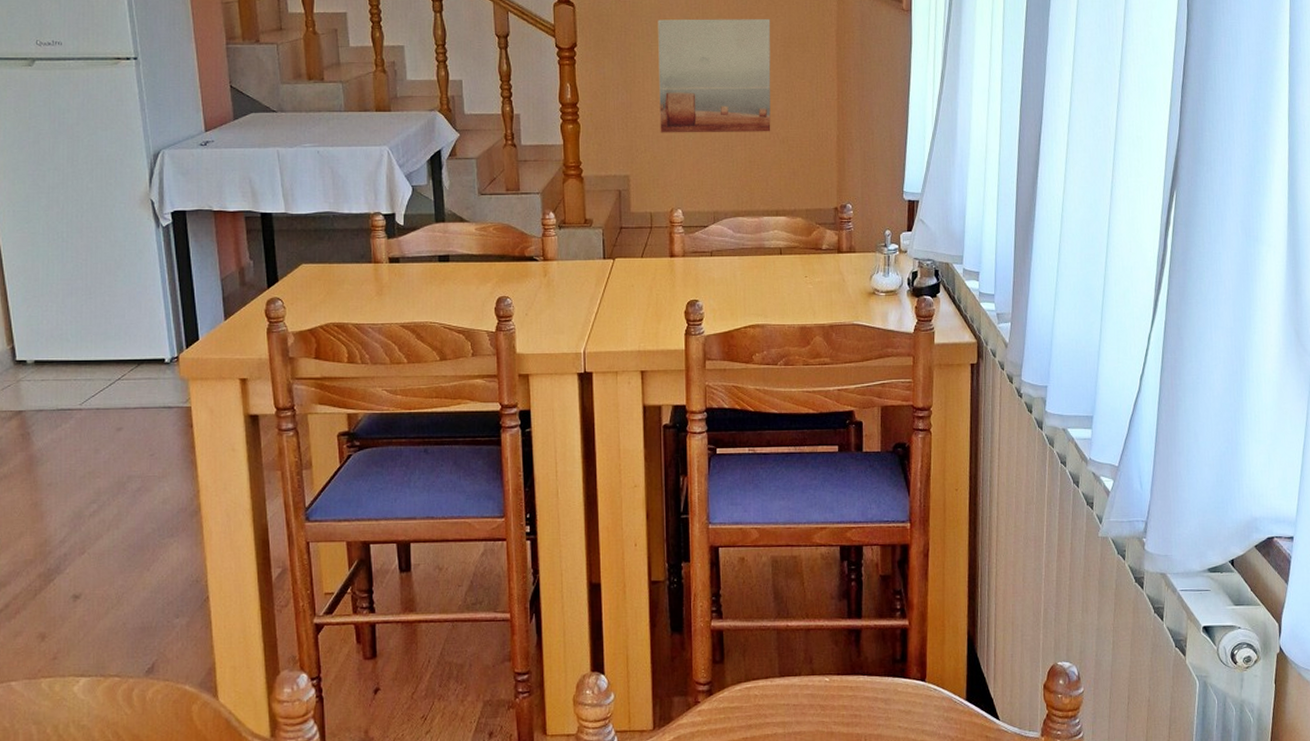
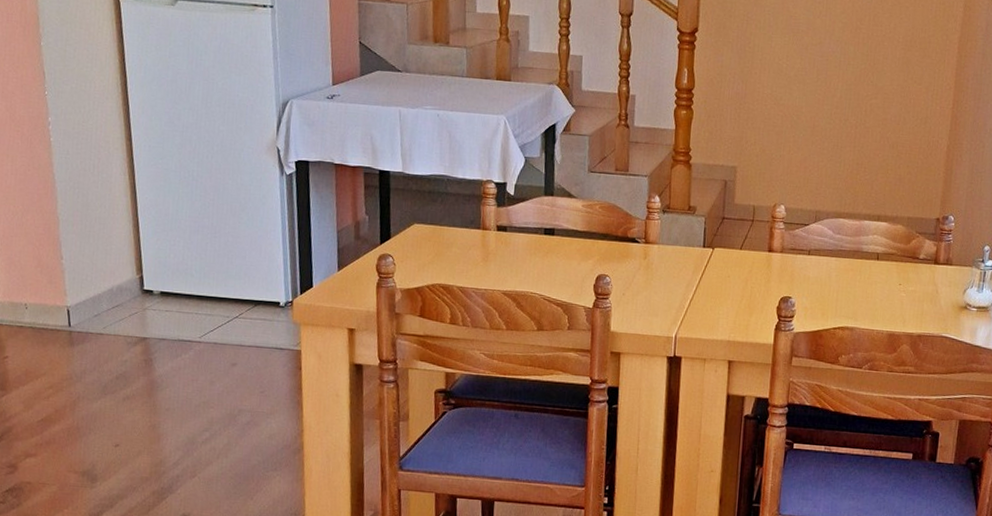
wall art: present [658,19,771,133] -> none [771,11,894,136]

